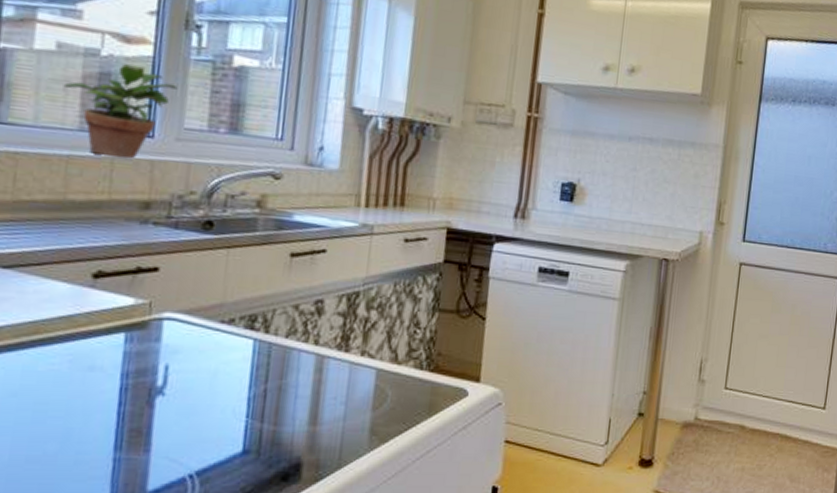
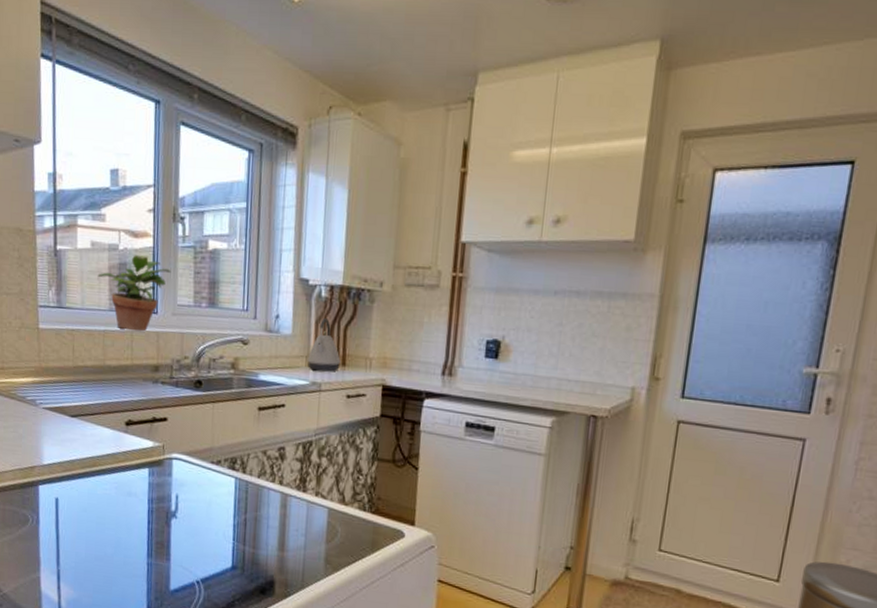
kettle: none [356,153,399,213] -> present [307,318,341,372]

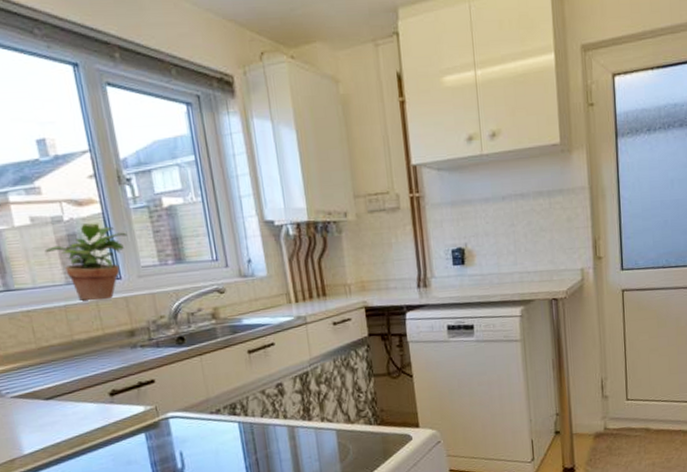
kettle: present [307,318,341,372] -> none [287,255,321,306]

